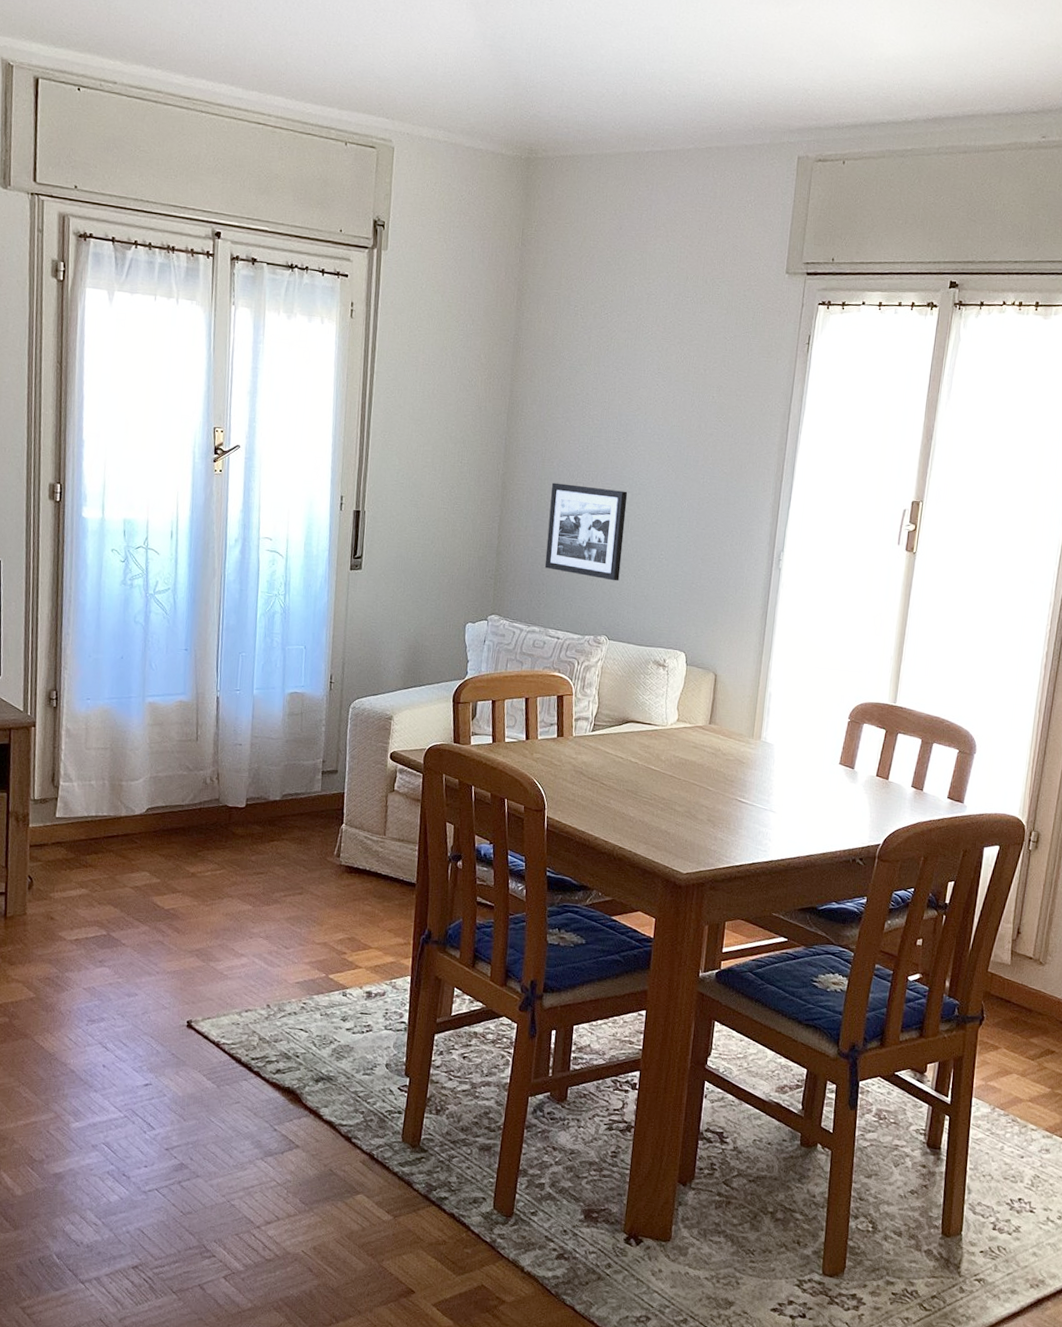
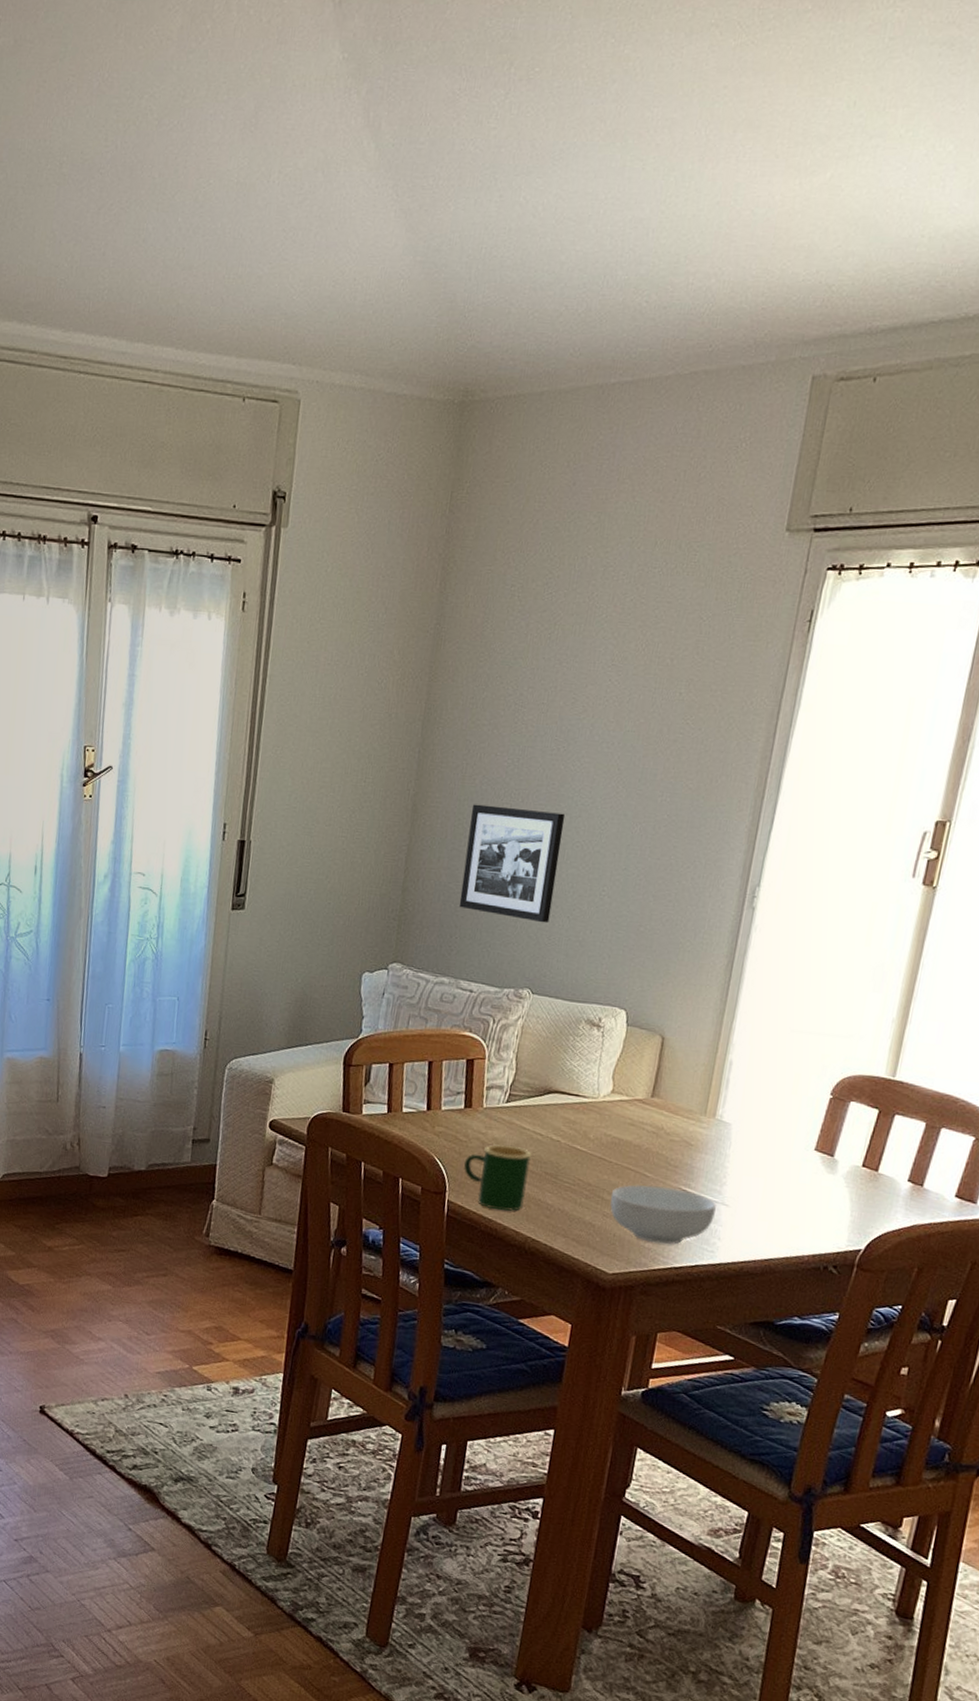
mug: none [559,767,616,824] -> present [463,1144,532,1211]
cereal bowl: none [681,797,766,847] -> present [610,1185,716,1245]

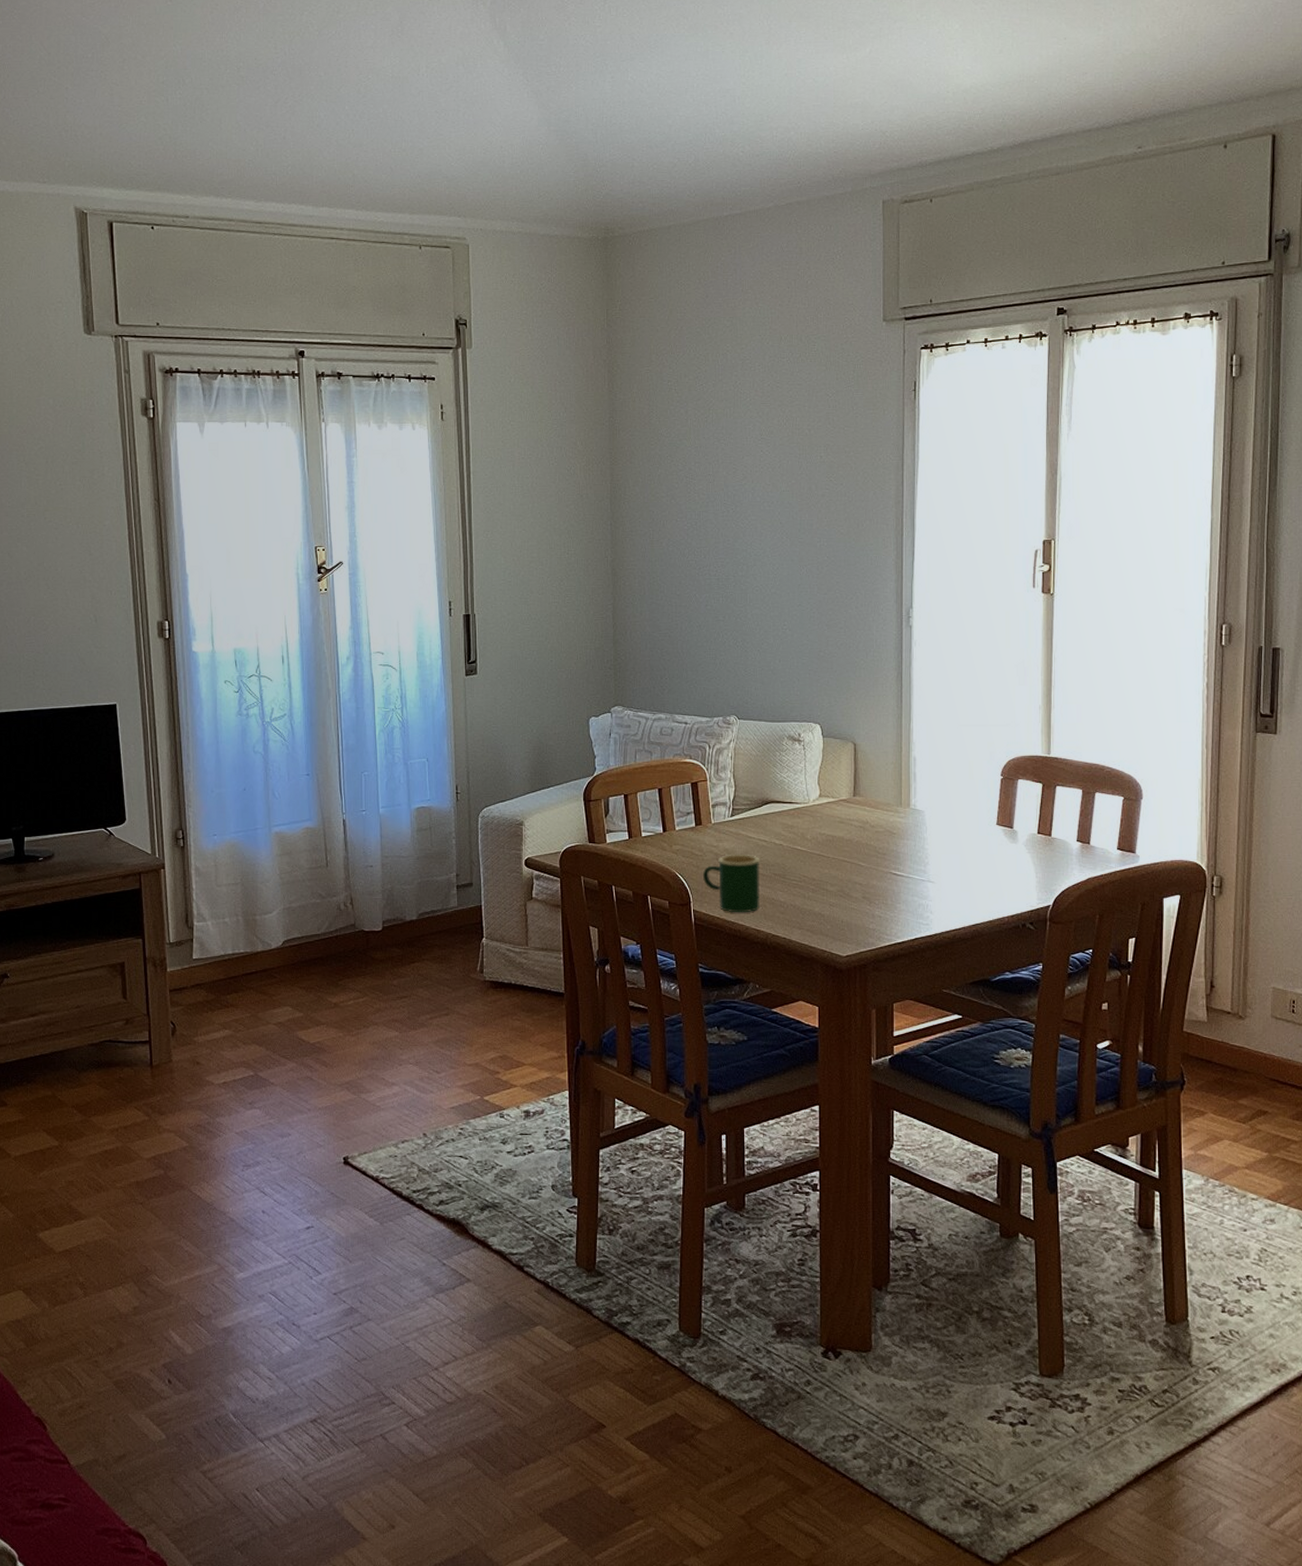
picture frame: present [459,804,566,924] -> none [663,563,743,658]
cereal bowl: present [610,1185,716,1245] -> none [833,873,924,924]

